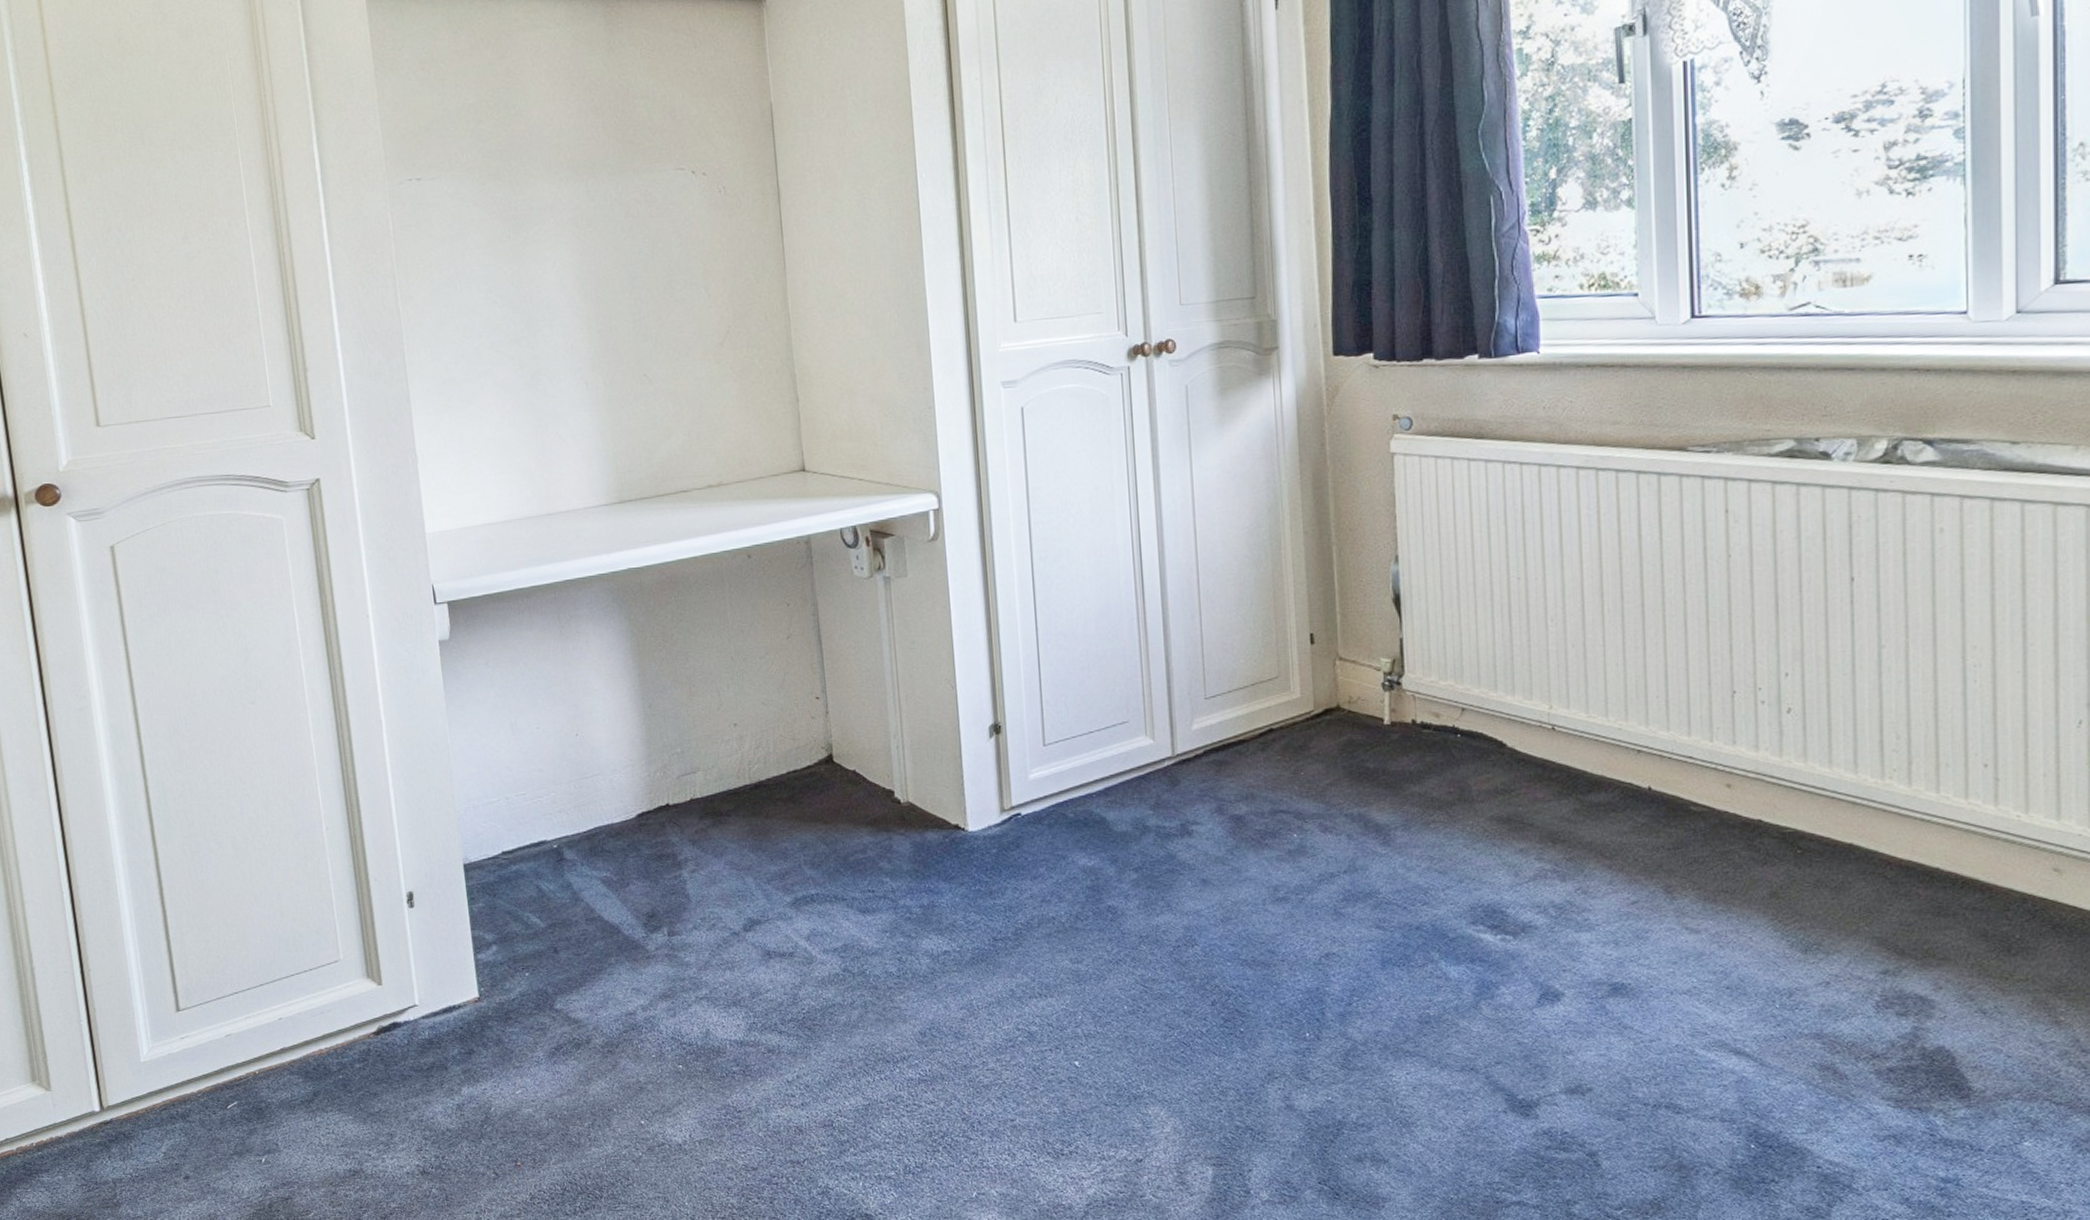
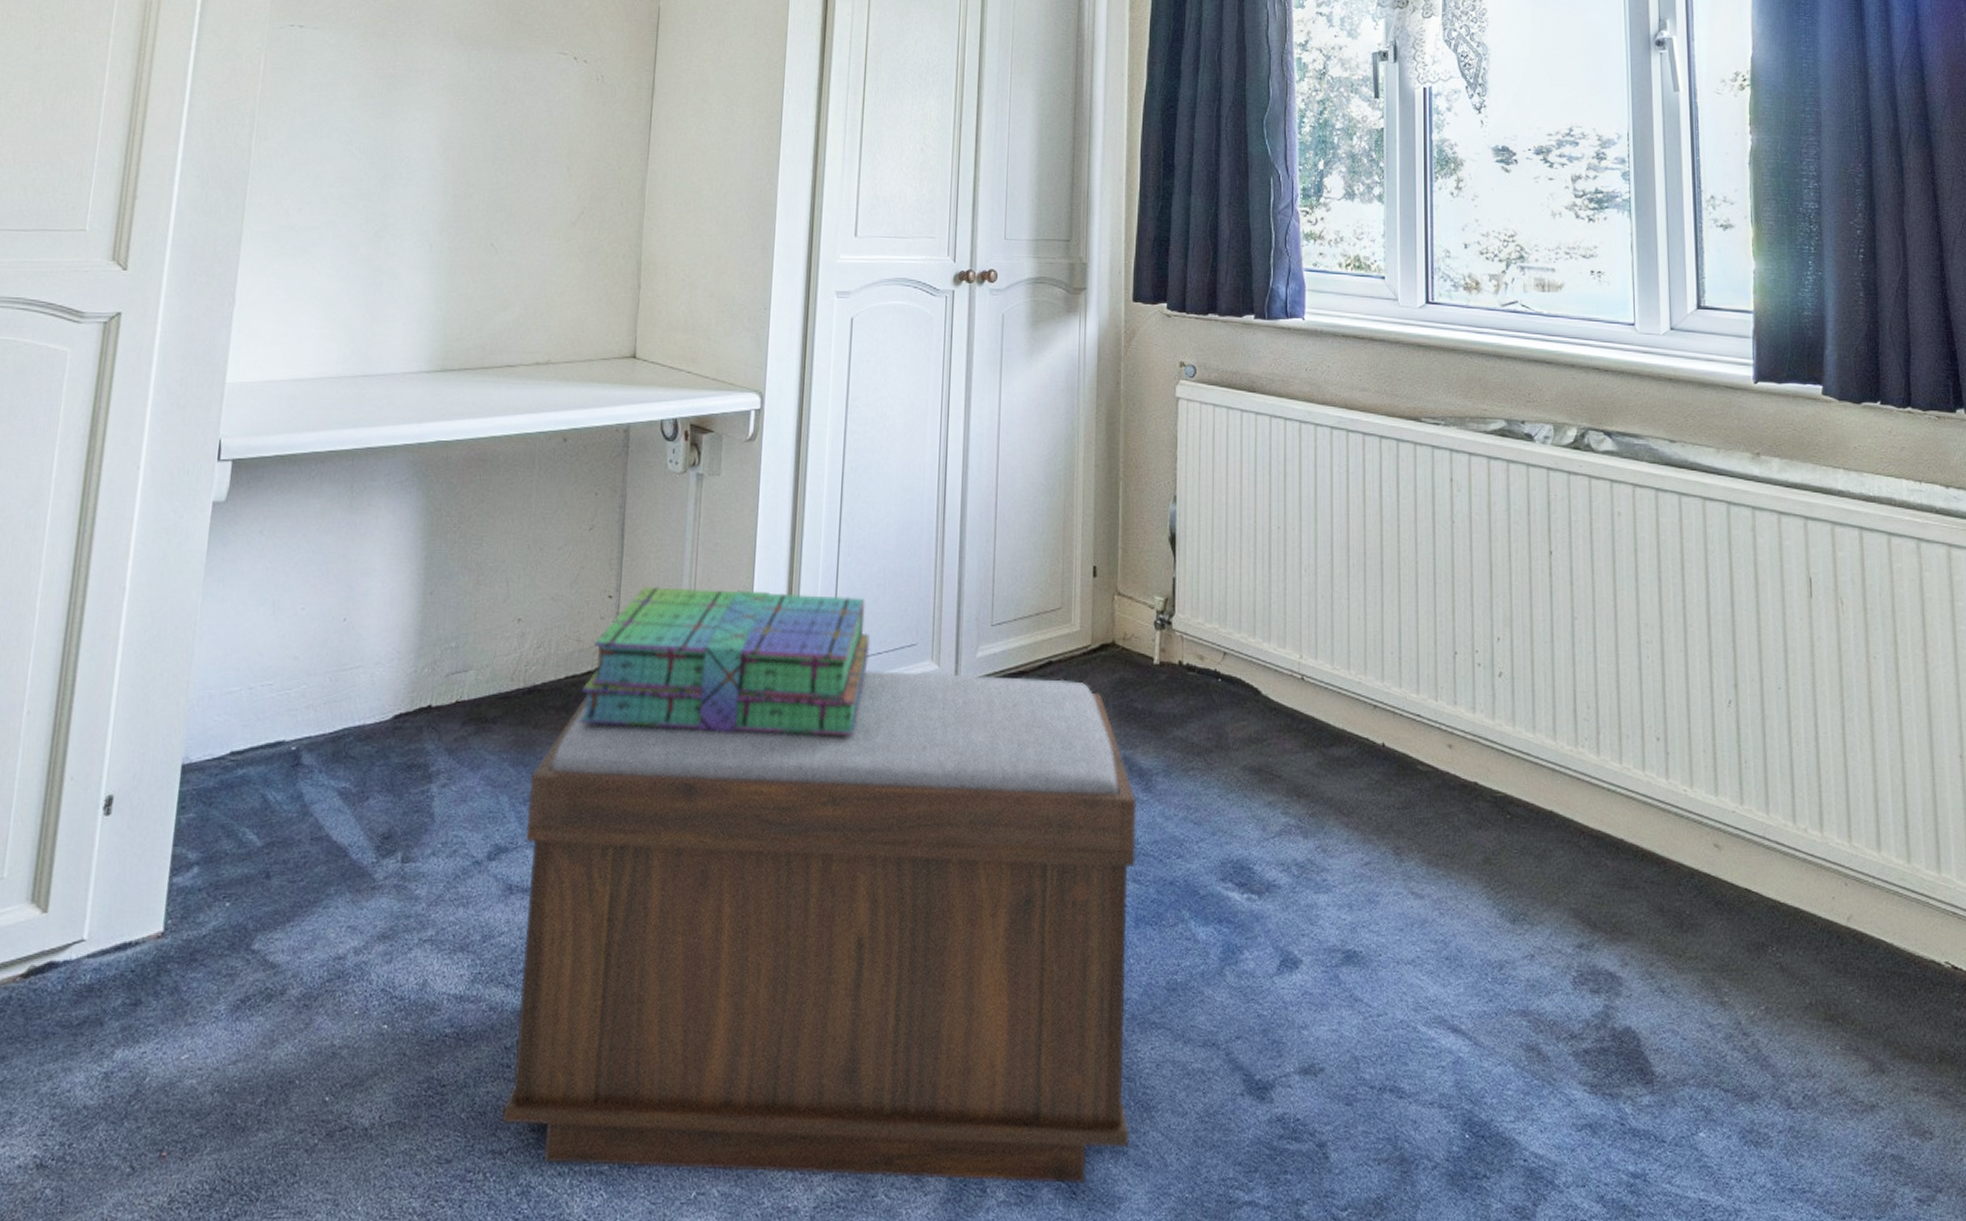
bench: none [770,745,1390,1188] -> present [502,670,1137,1185]
stack of books: none [805,681,1081,813] -> present [580,586,871,736]

